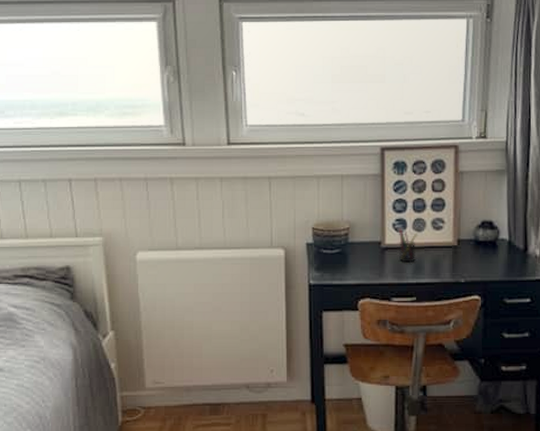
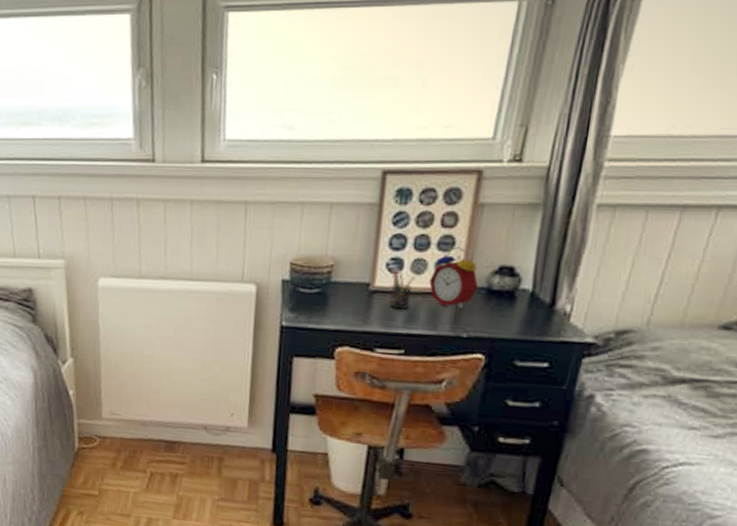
alarm clock: none [429,206,468,258] -> present [429,246,479,308]

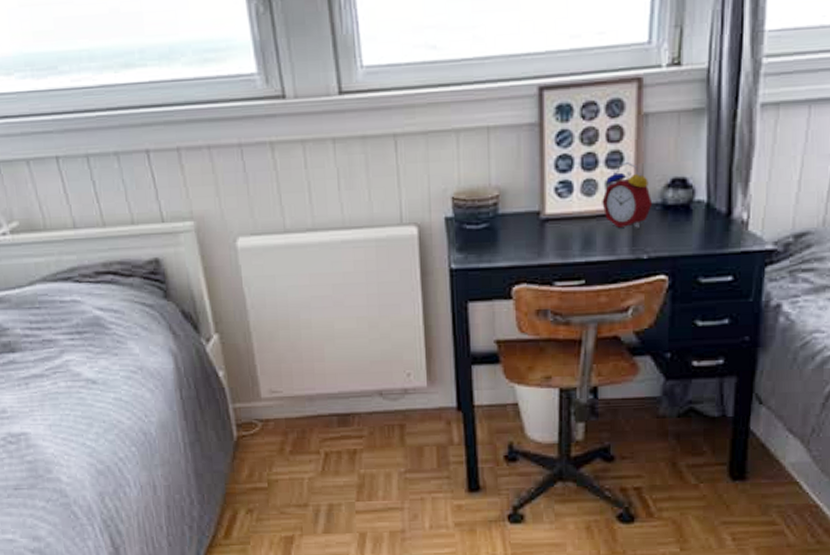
pen holder: present [389,269,416,309] -> none [561,193,587,236]

